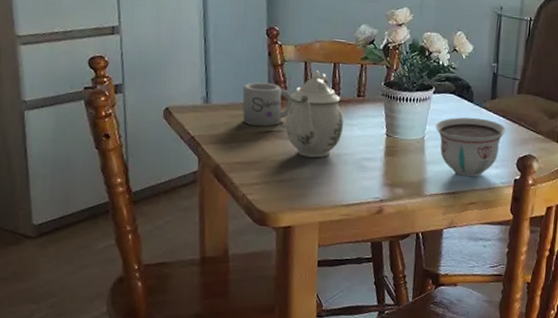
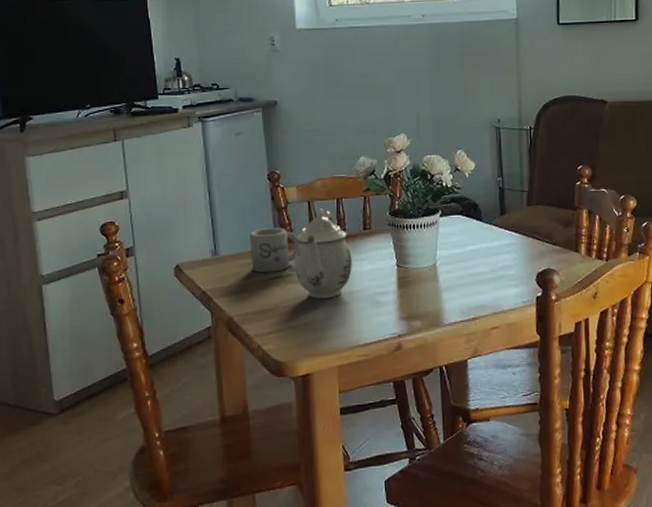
bowl: present [435,117,506,178] -> none [446,236,521,300]

